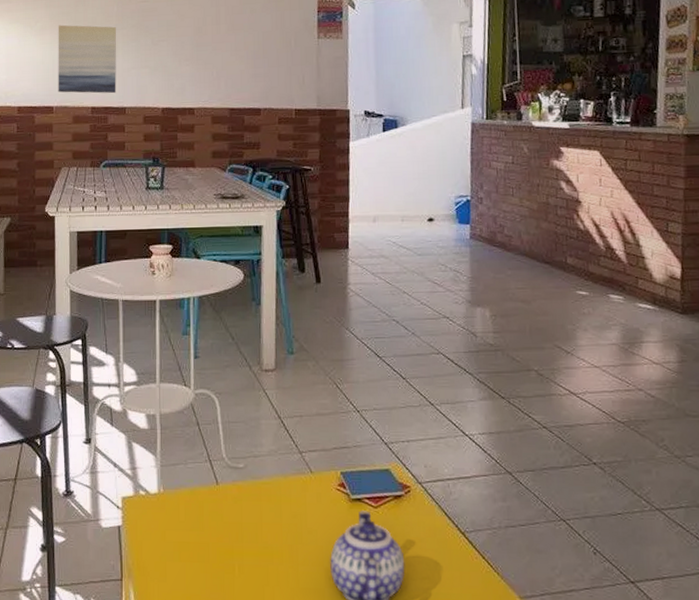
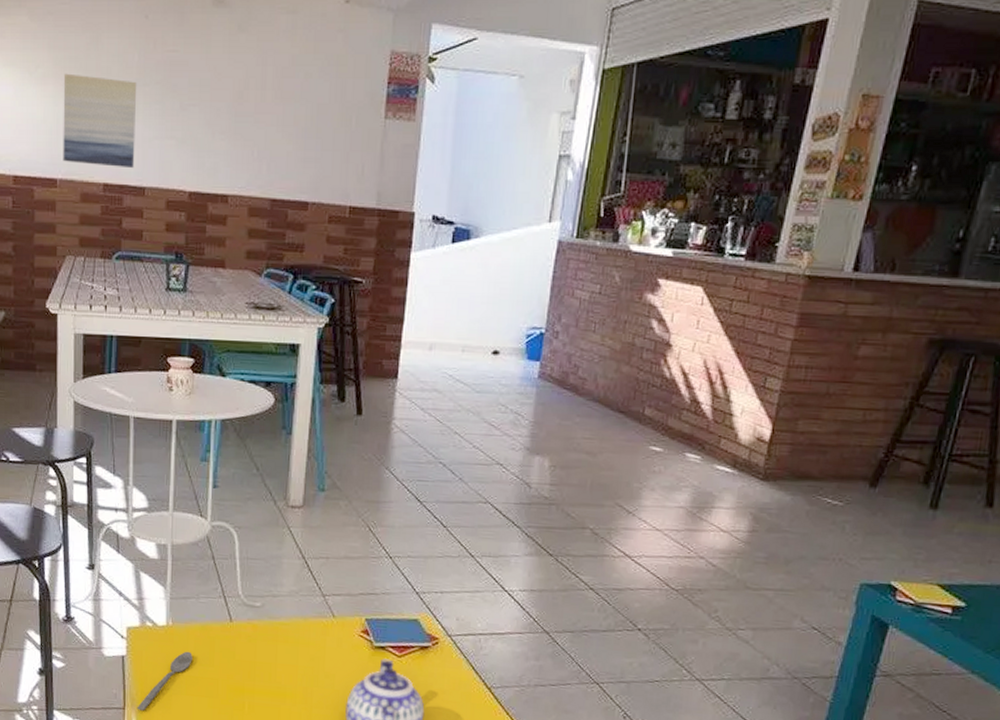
spoon: none [133,517,184,582] -> present [137,651,193,711]

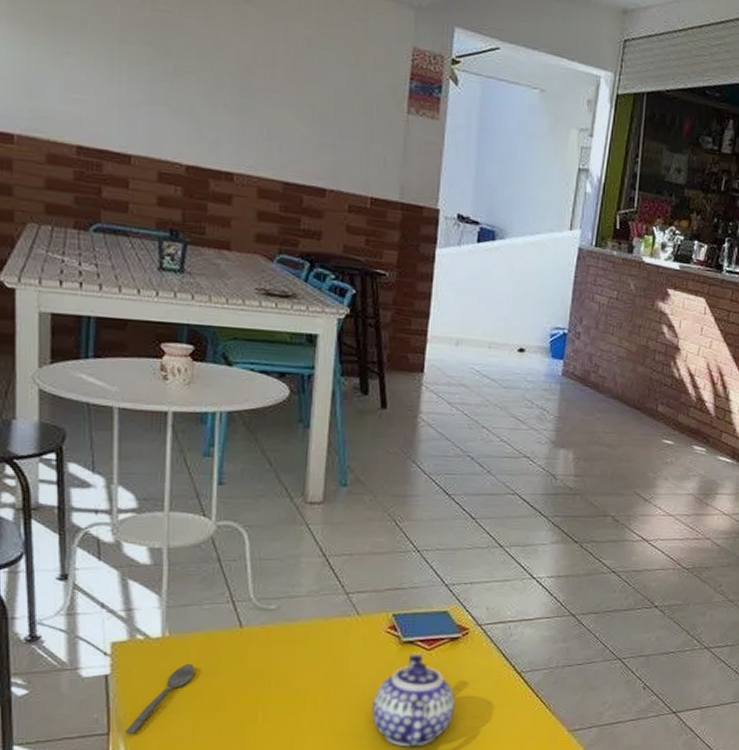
wall art: present [63,73,137,169] -> none [22,15,120,133]

